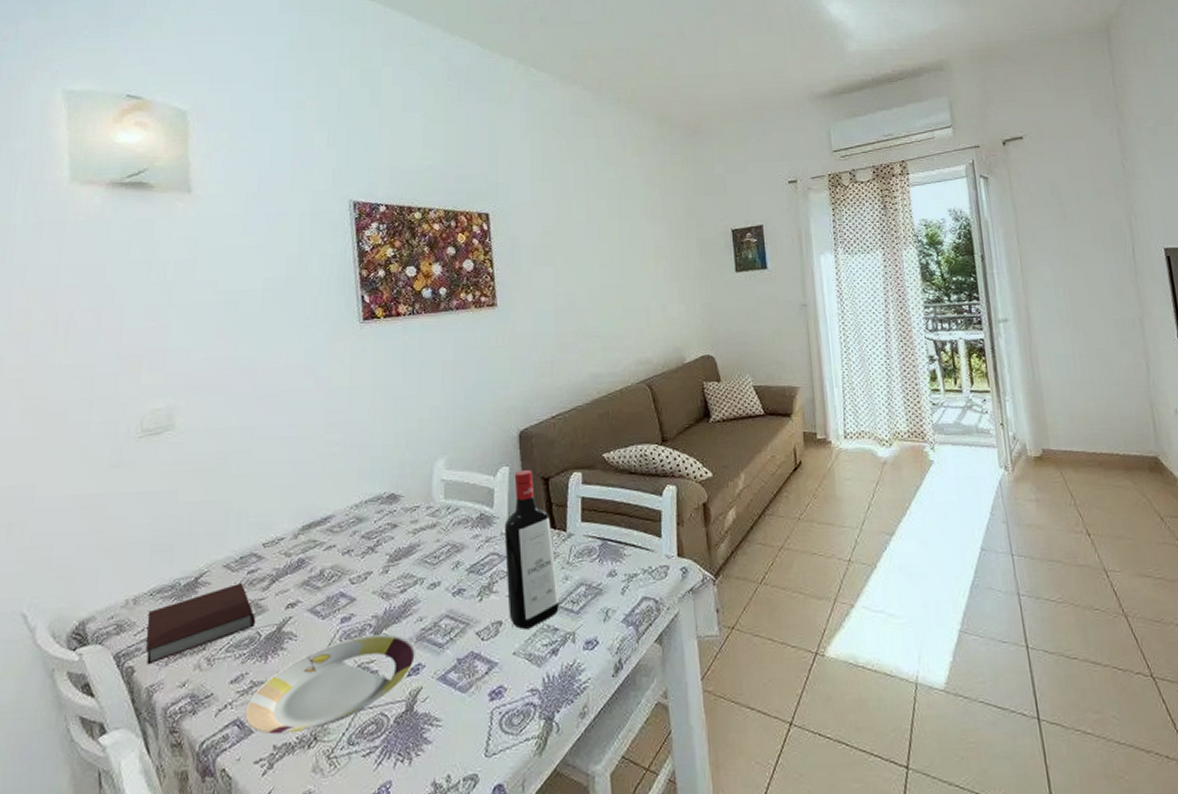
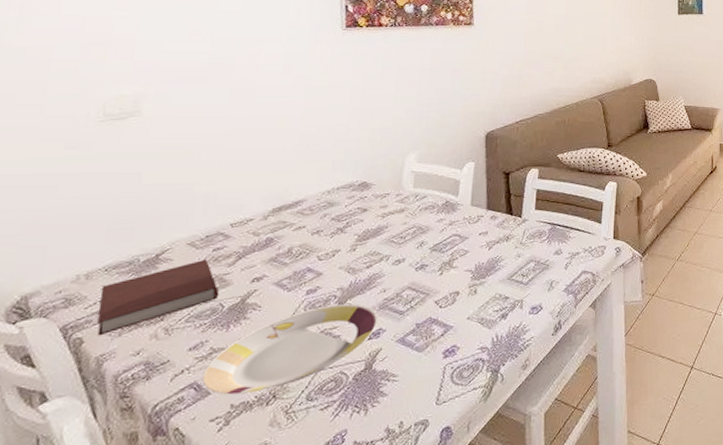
liquor bottle: present [504,470,559,629] -> none [465,166,511,298]

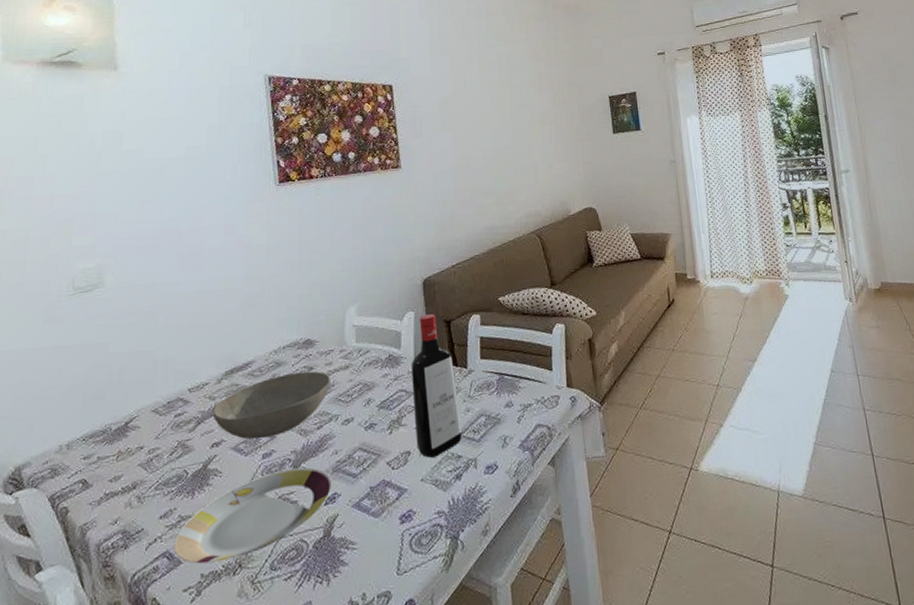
notebook: present [97,258,219,336] -> none [79,425,182,505]
bowl: none [255,212,384,276] -> present [212,371,330,439]
liquor bottle: none [465,166,511,298] -> present [410,314,462,458]

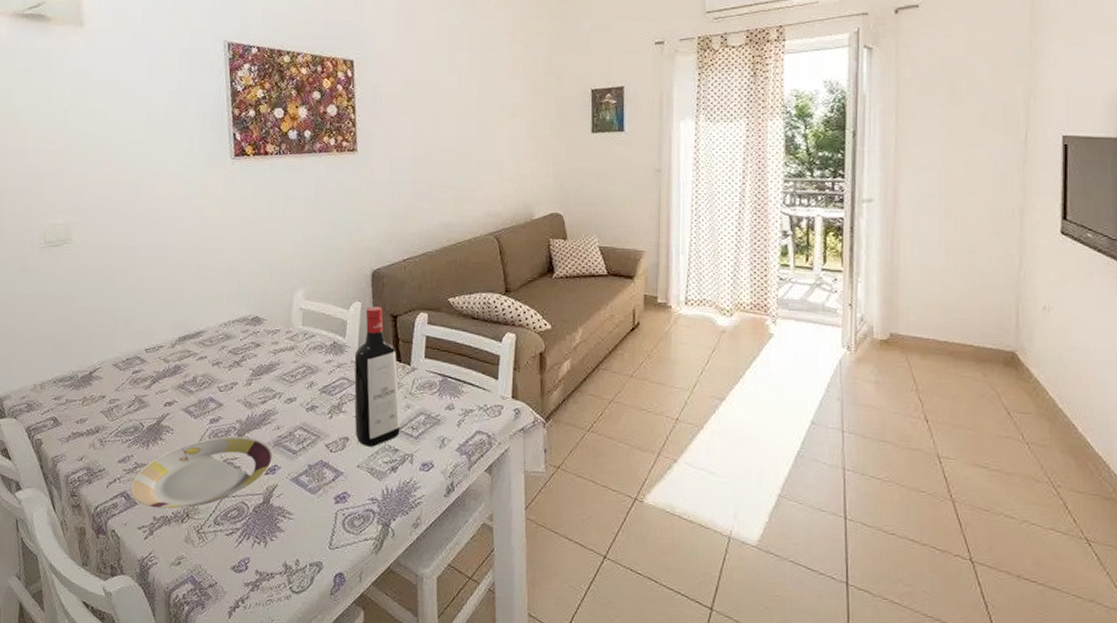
bowl: present [212,371,330,439] -> none [166,347,276,405]

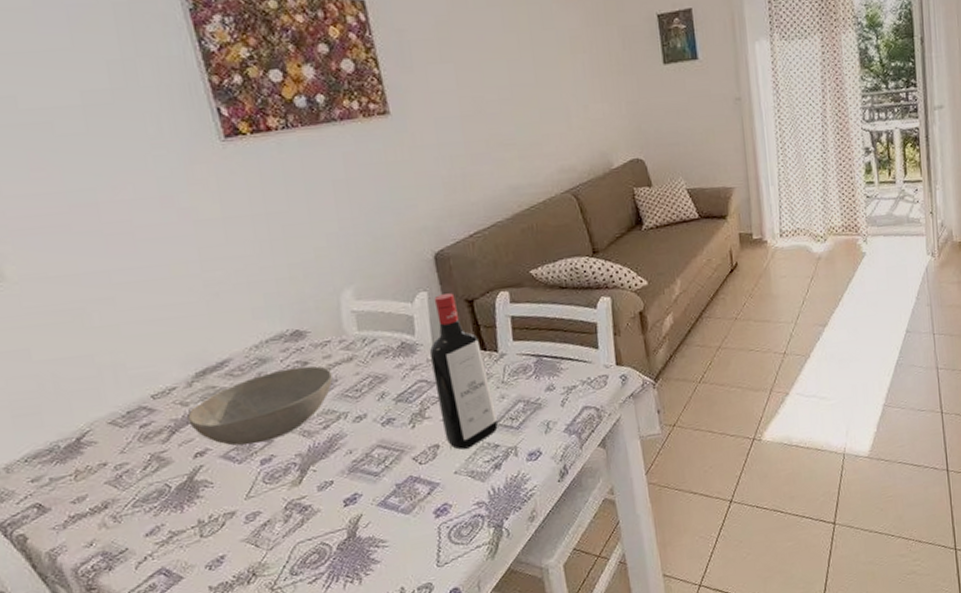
plate: present [130,436,274,509] -> none [169,469,352,577]
bowl: none [166,347,276,405] -> present [187,366,333,446]

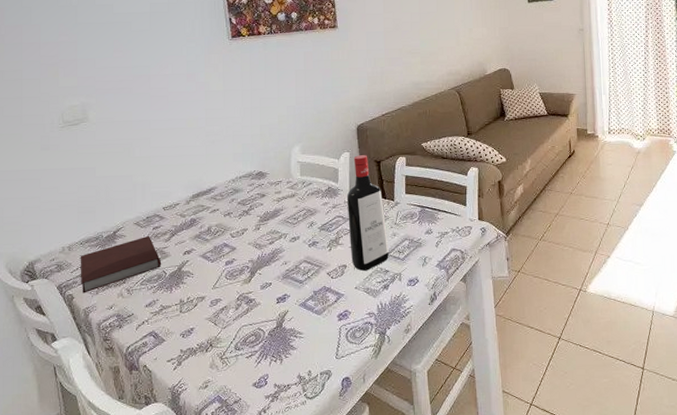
notebook: none [27,437,161,531] -> present [80,235,161,294]
bowl: present [187,366,333,446] -> none [183,197,279,250]

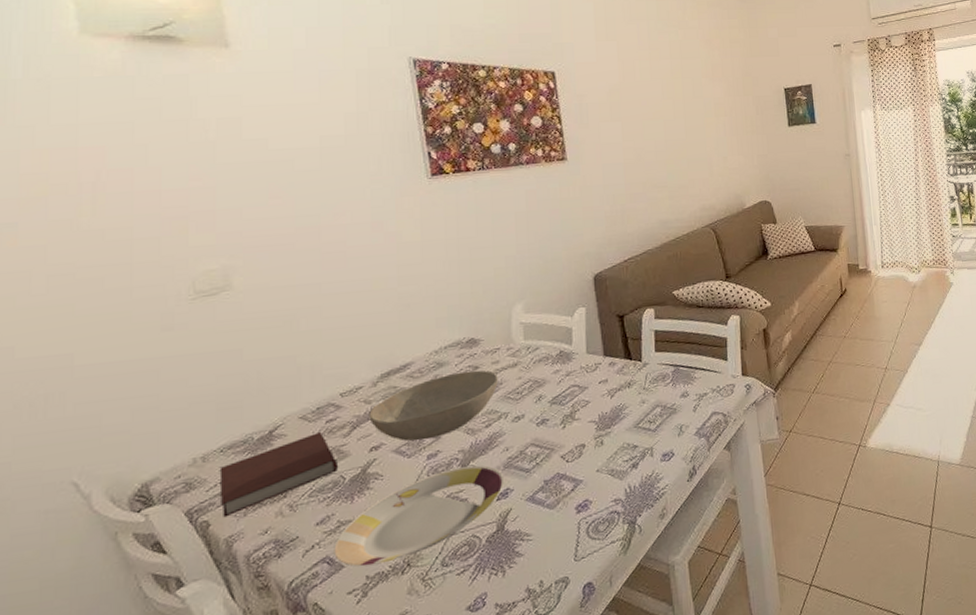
plate: none [158,273,283,342] -> present [334,465,505,567]
bowl: none [183,197,279,250] -> present [369,370,498,441]
liquor bottle: present [346,155,389,271] -> none [583,309,637,449]

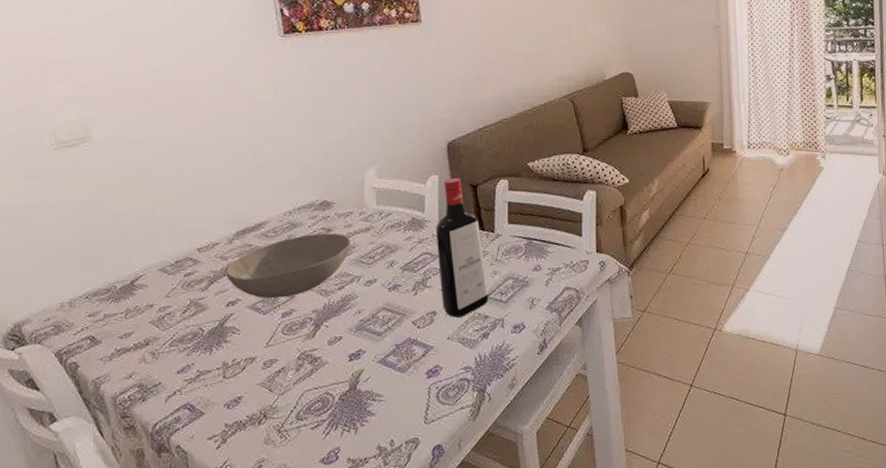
notebook: present [219,431,337,518] -> none [85,284,196,361]
plate: present [334,465,505,567] -> none [194,325,357,415]
liquor bottle: none [583,309,637,449] -> present [435,178,489,318]

